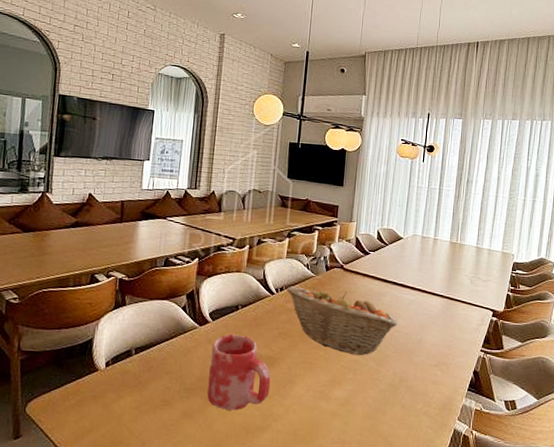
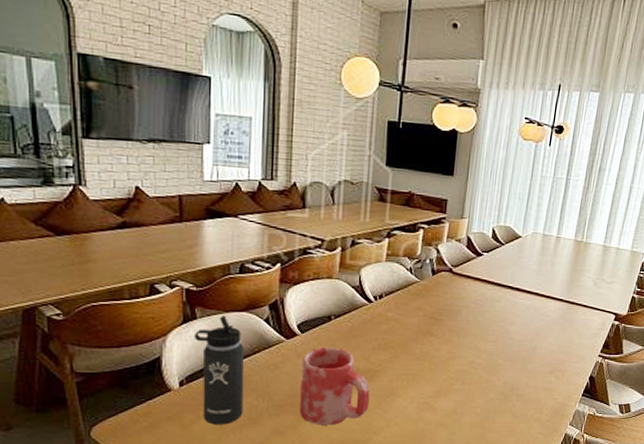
thermos bottle: none [122,303,163,406] -> present [193,315,245,425]
fruit basket: present [287,286,398,356] -> none [387,293,512,365]

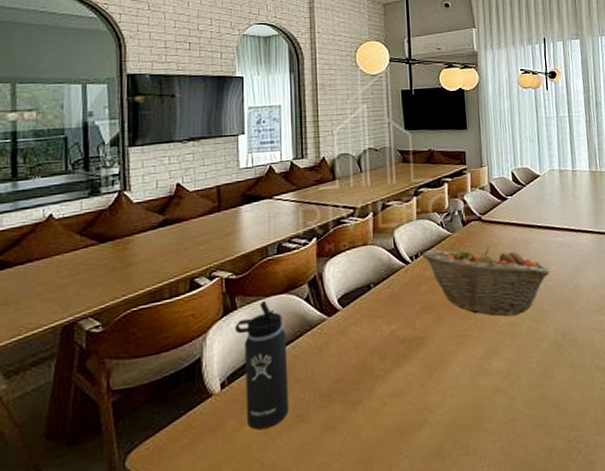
vase: present [299,347,370,425] -> none [346,318,421,412]
fruit basket: none [387,293,512,365] -> present [422,245,550,317]

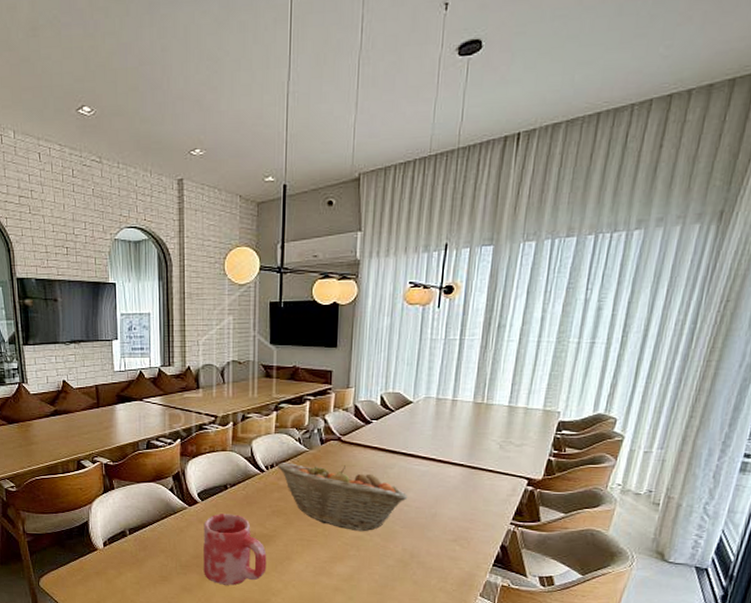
thermos bottle: present [234,301,289,430] -> none [112,486,156,581]
vase: none [346,318,421,412] -> present [204,514,267,585]

